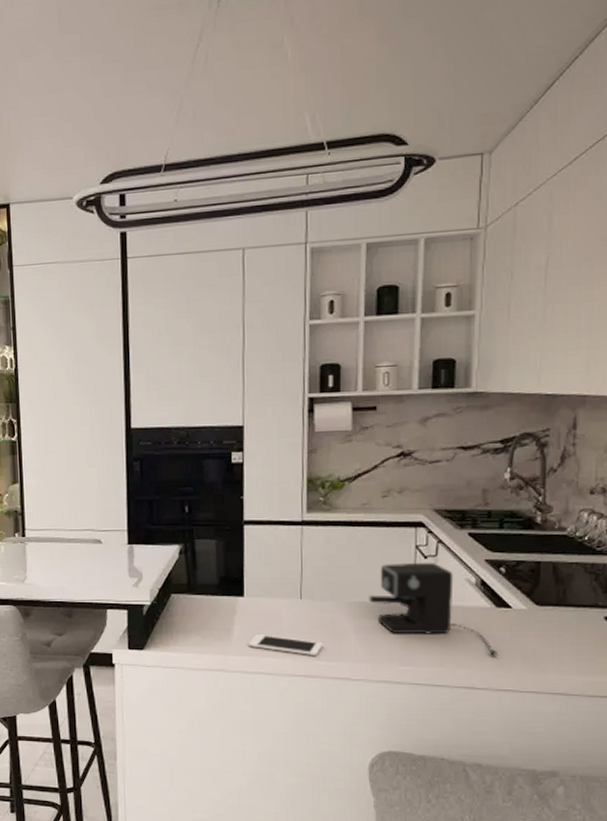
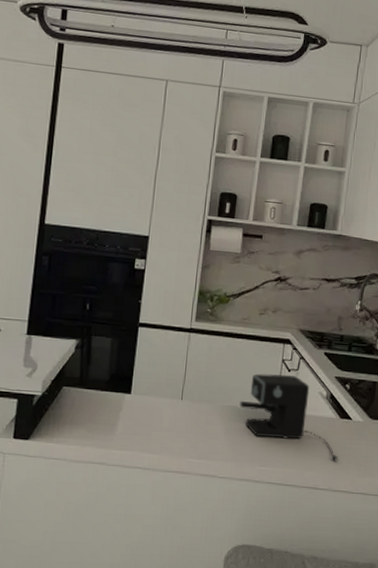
cell phone: present [248,634,323,657] -> none [130,431,197,454]

